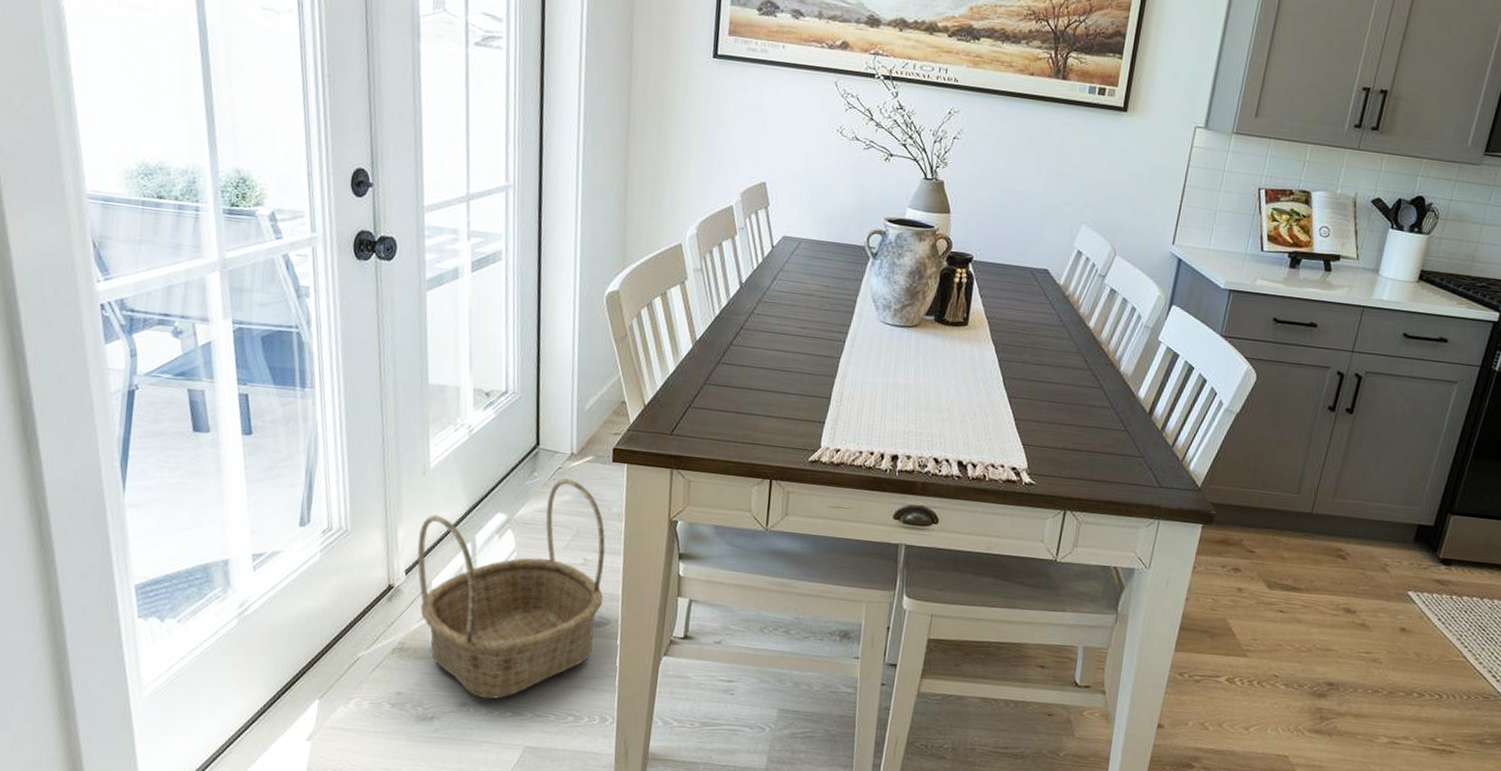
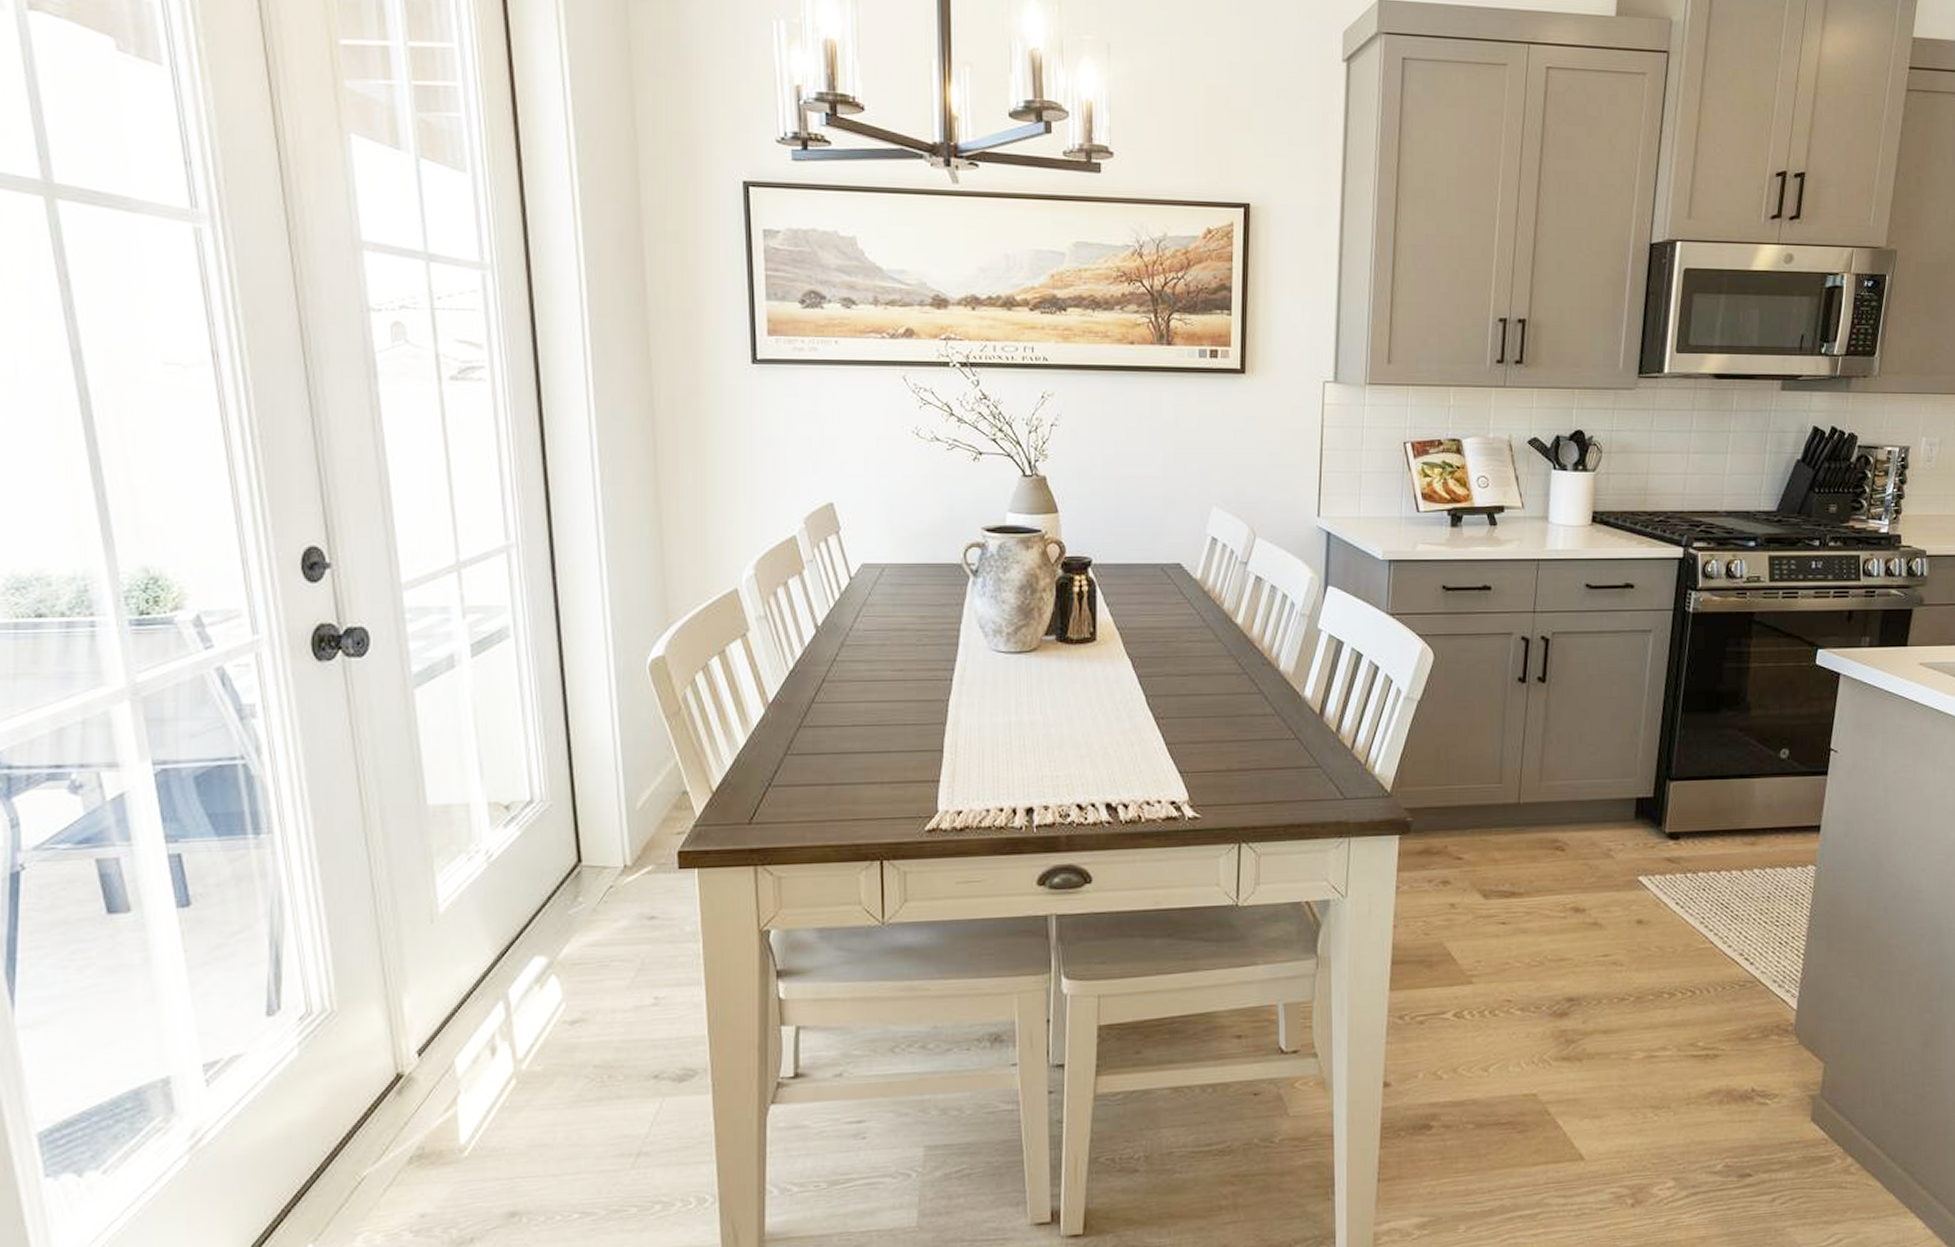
basket: present [417,478,606,700] -> none [431,899,684,1202]

